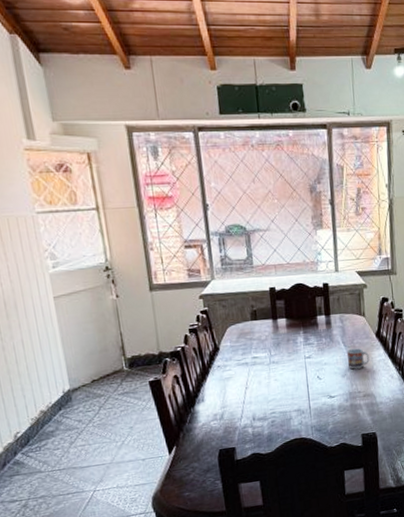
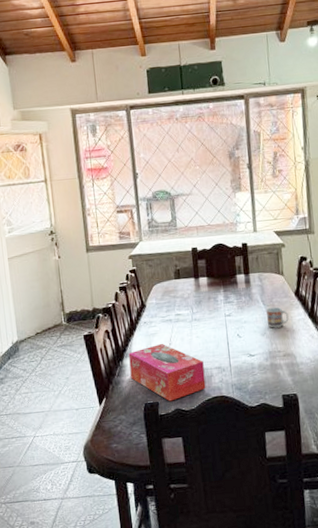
tissue box: none [201,387,285,446] -> present [128,343,206,402]

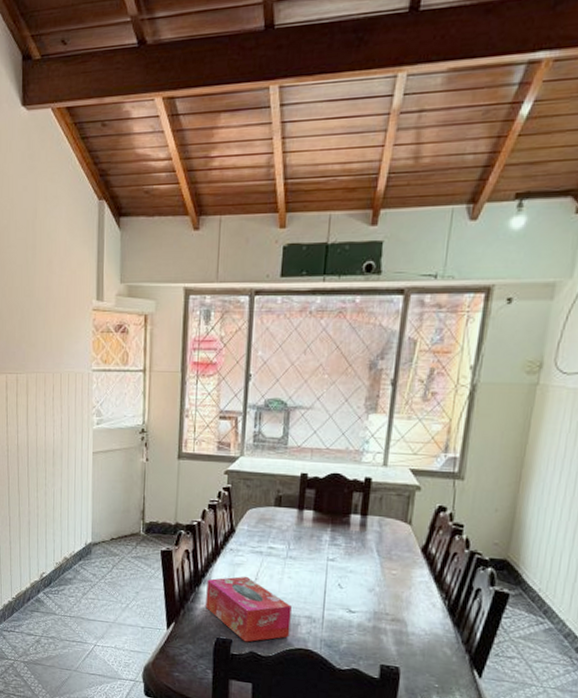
cup: present [266,306,289,328] -> none [378,560,408,586]

